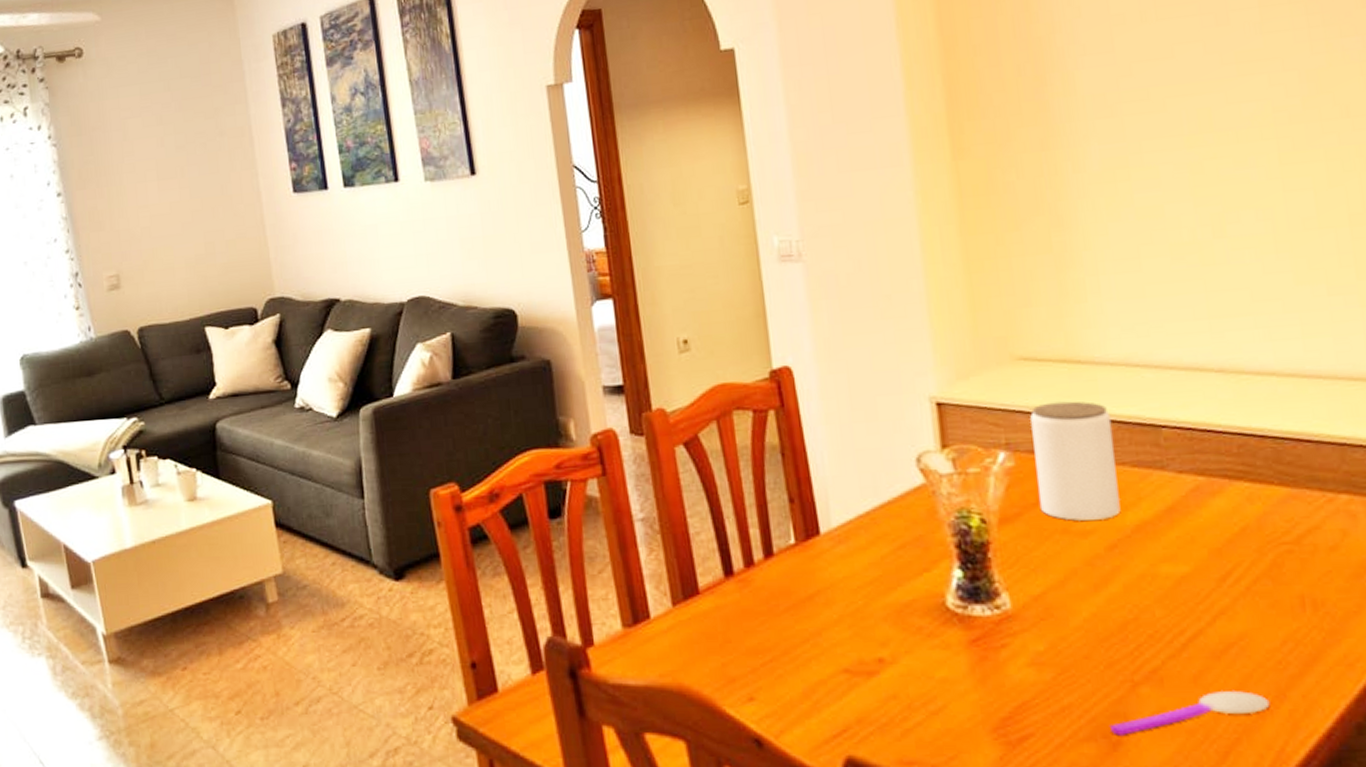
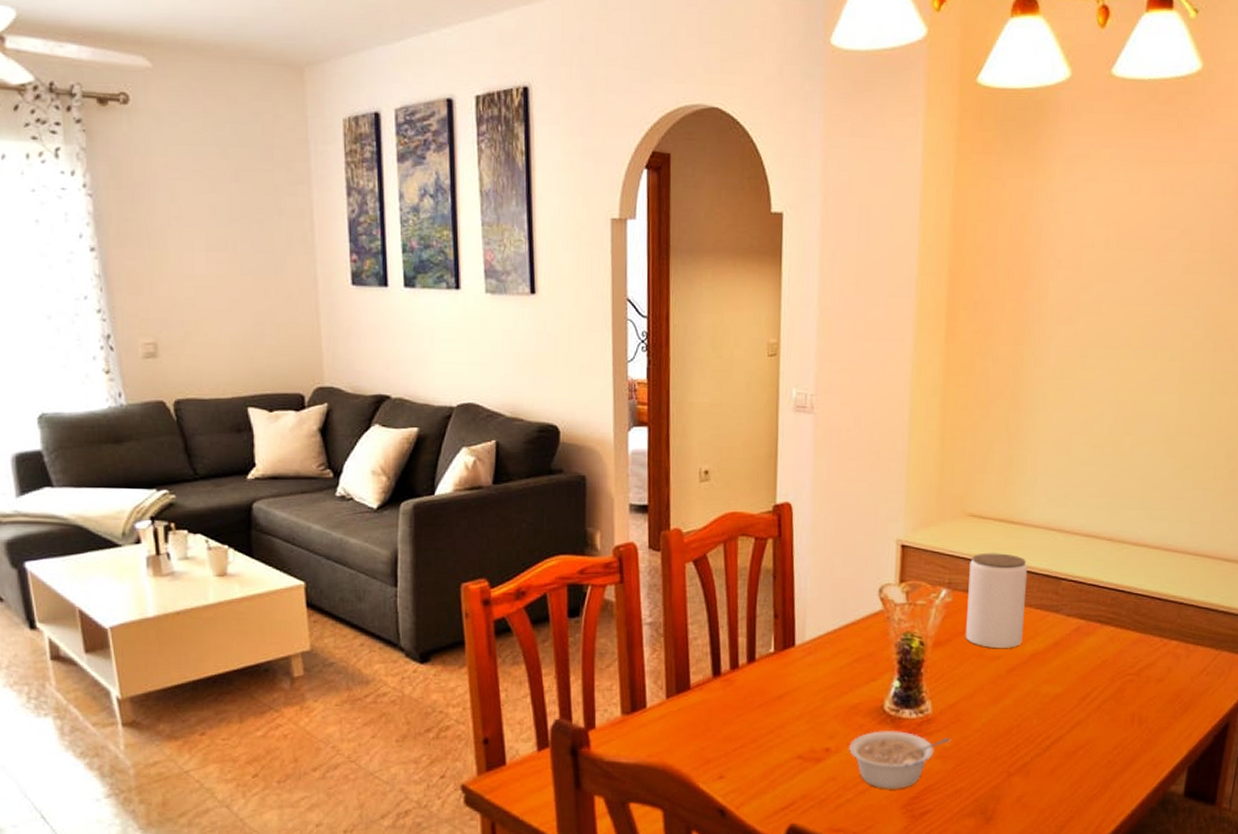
legume: none [907,632,1045,710] -> present [848,730,951,790]
spoon: present [1110,691,1270,735] -> none [987,782,1098,812]

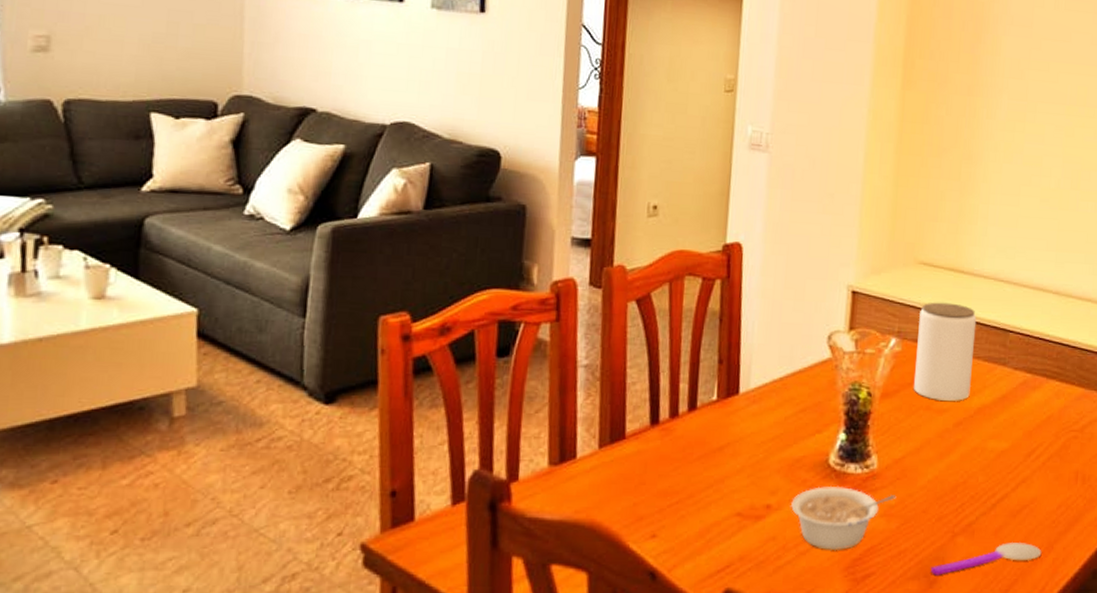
spoon: none [987,782,1098,812] -> present [931,543,1042,575]

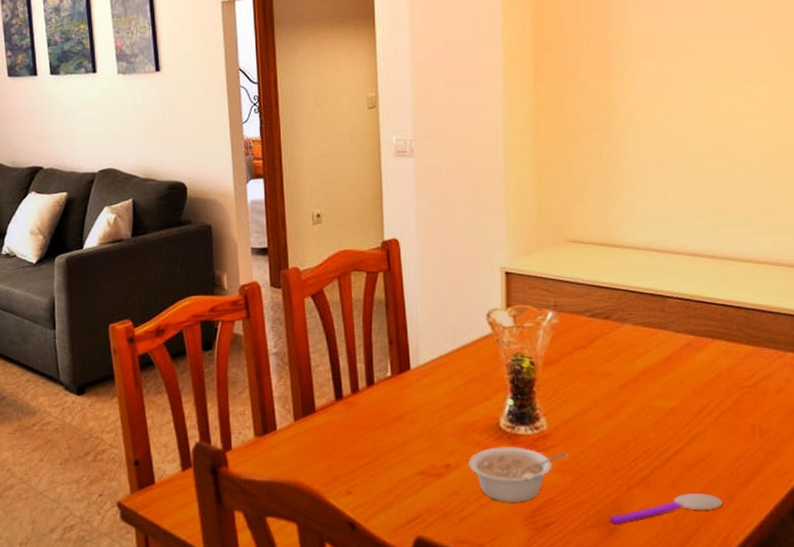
jar: present [914,302,977,401] -> none [574,275,633,365]

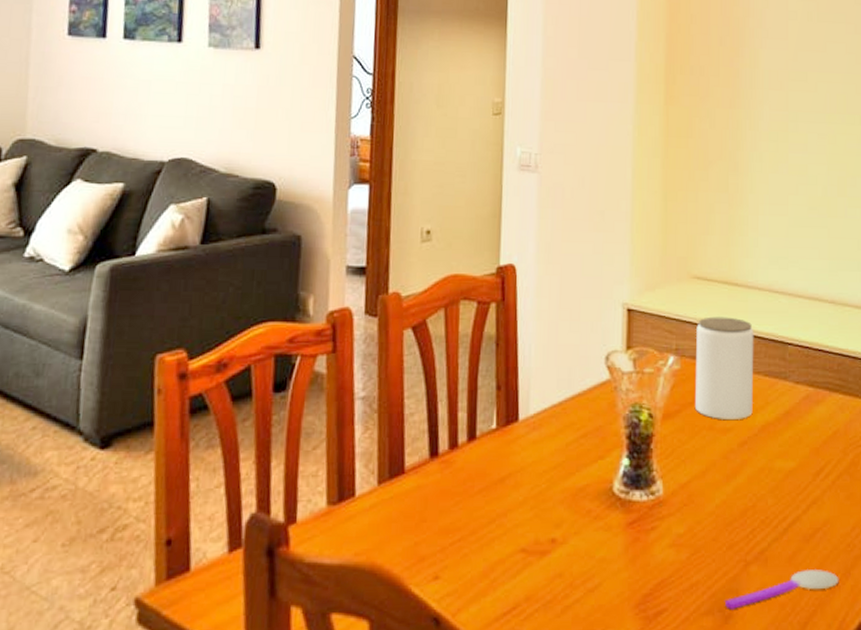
legume: present [467,446,568,503] -> none [575,515,685,587]
jar: none [574,275,633,365] -> present [695,316,754,419]

